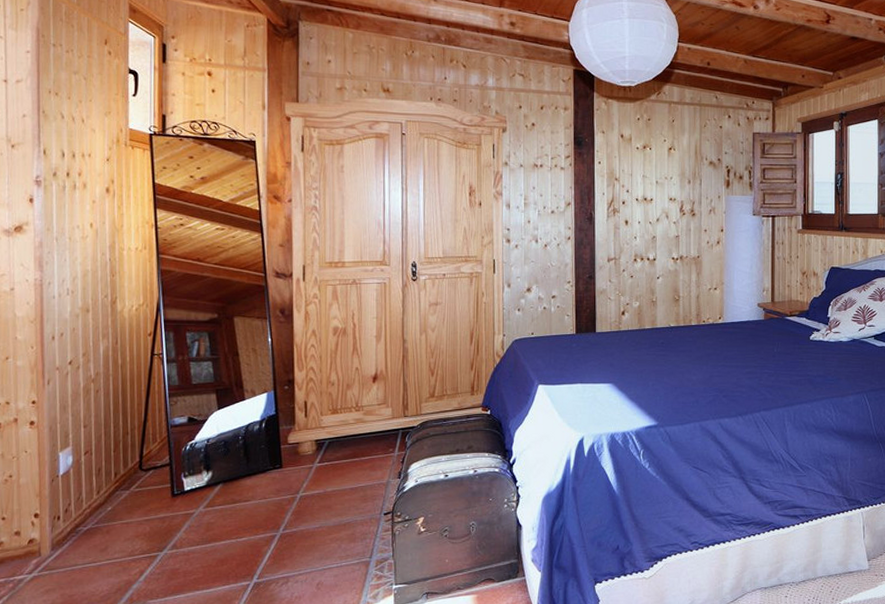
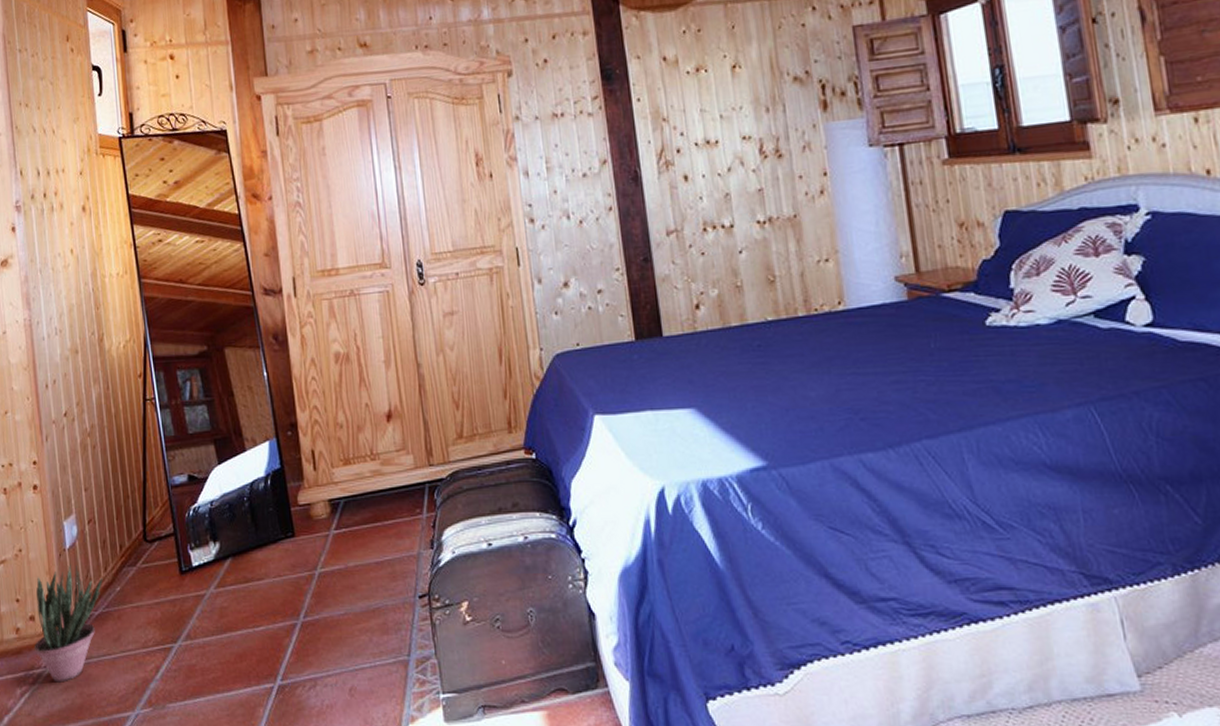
potted plant: none [17,487,95,586] -> present [34,563,103,683]

